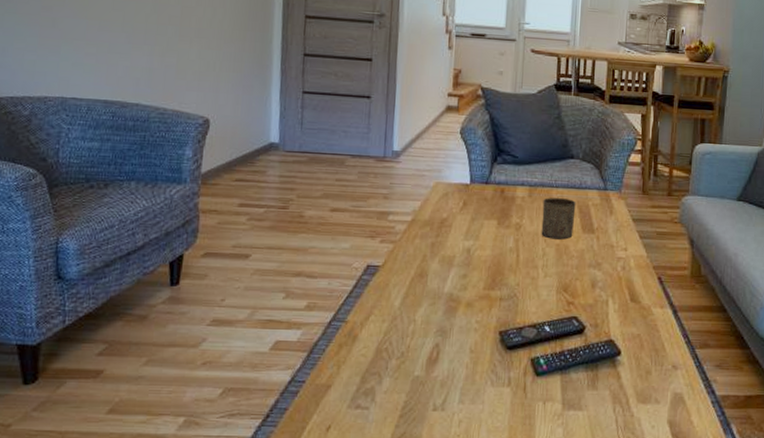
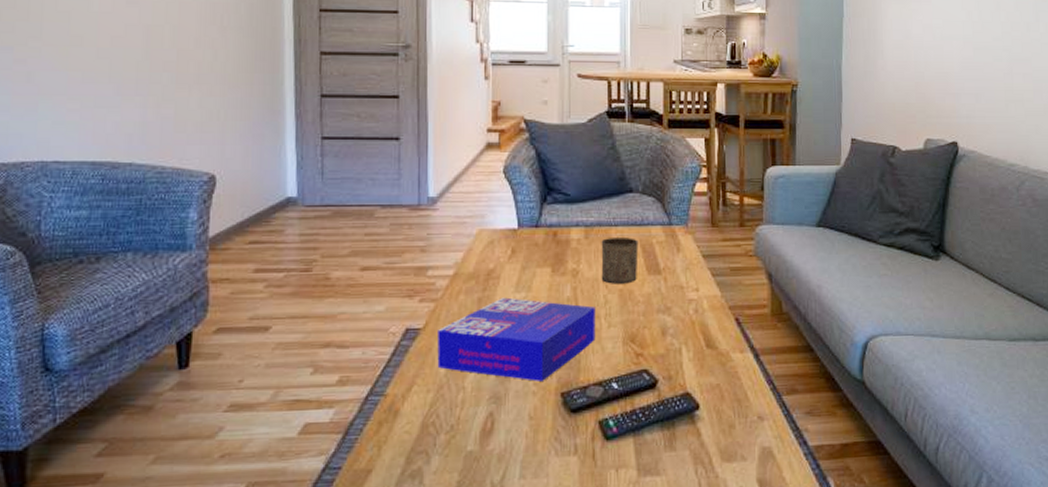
board game: none [393,244,534,320] -> present [437,297,596,381]

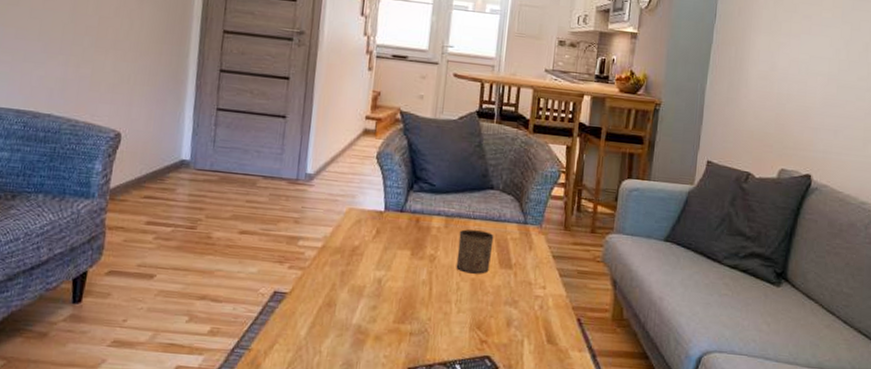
board game: present [437,297,596,381] -> none [298,273,448,355]

